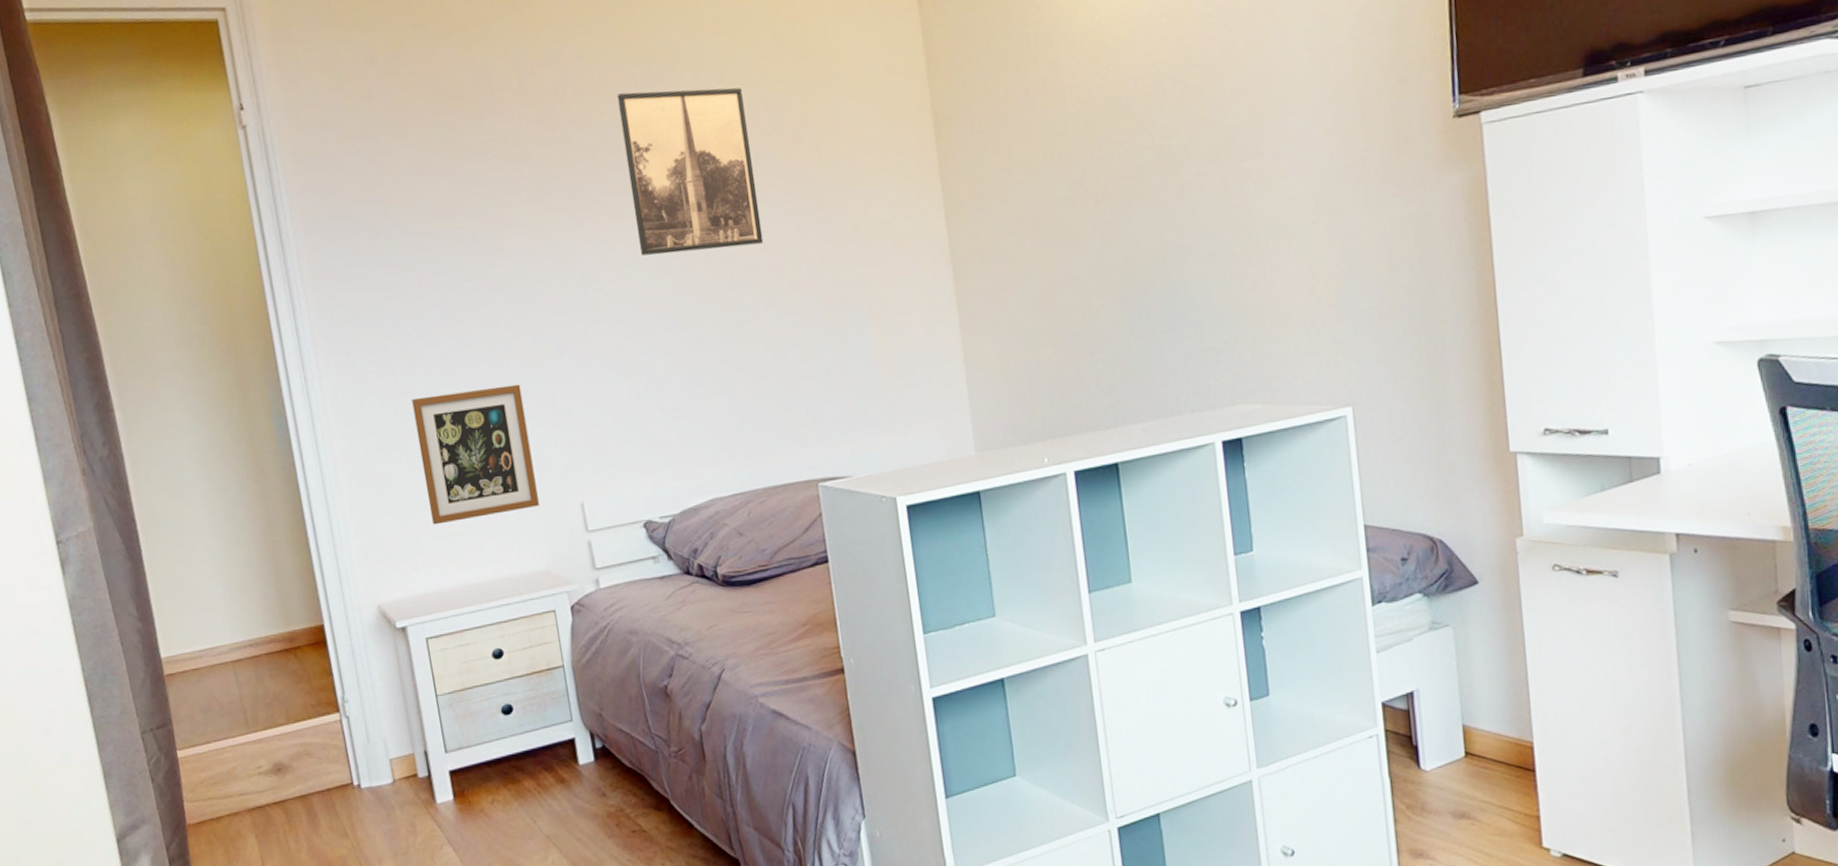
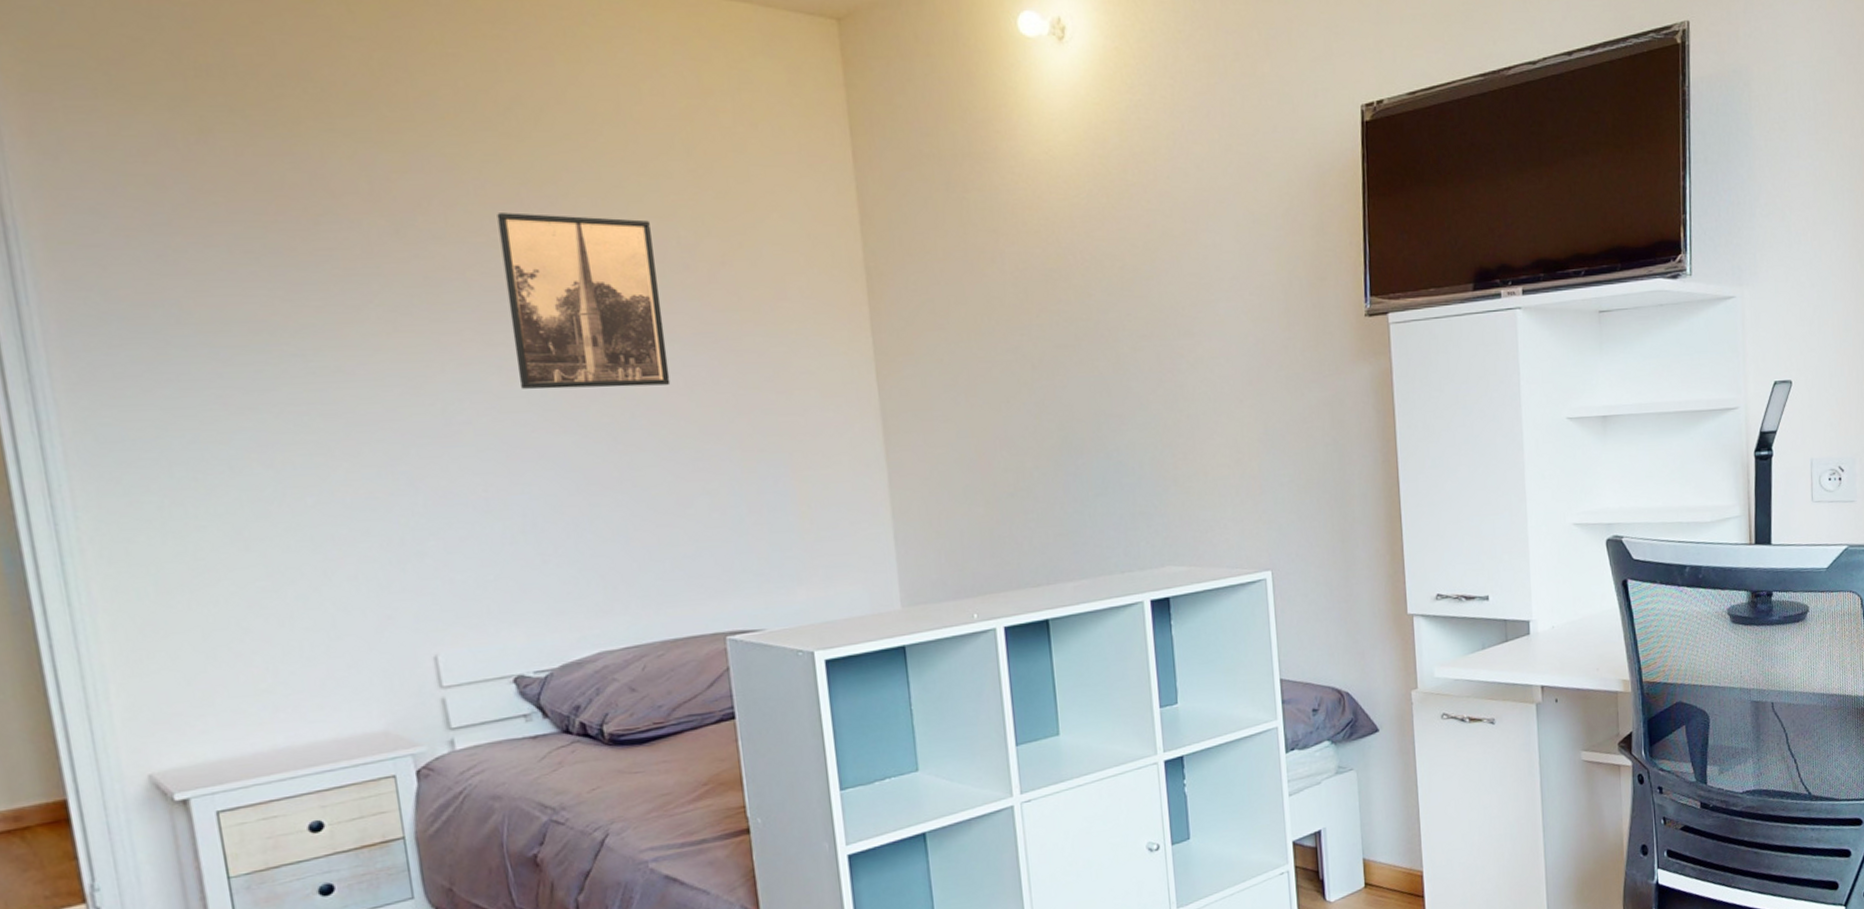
picture frame: present [411,384,539,525] -> none [207,522,379,681]

